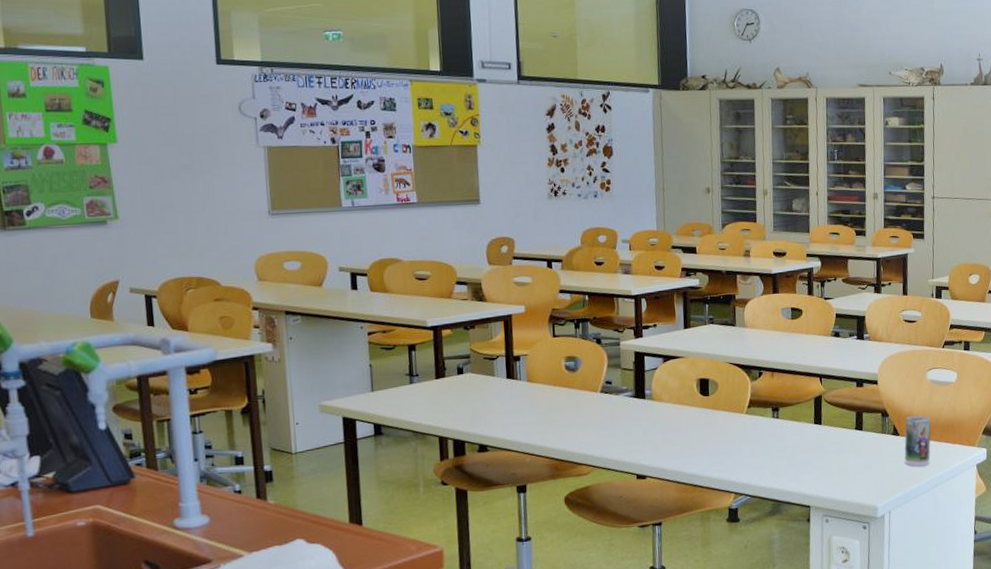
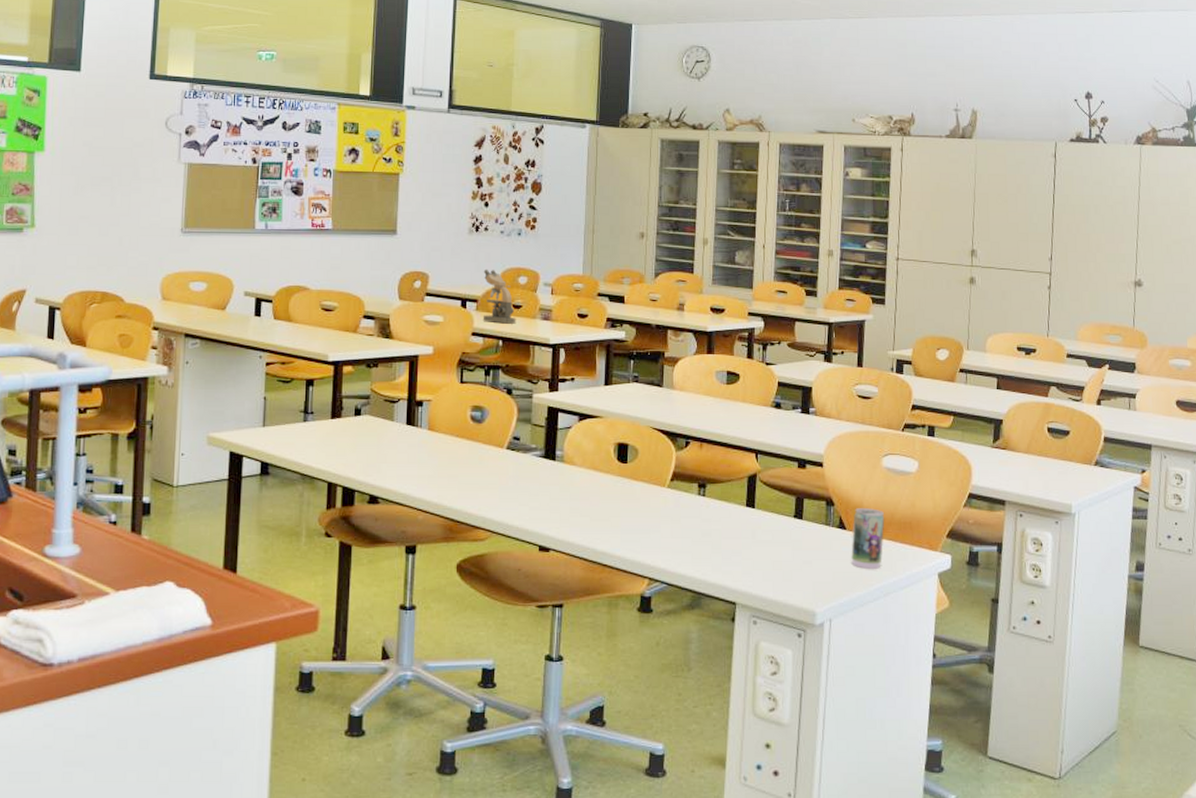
microscope: none [565,230,600,280] -> present [483,269,516,324]

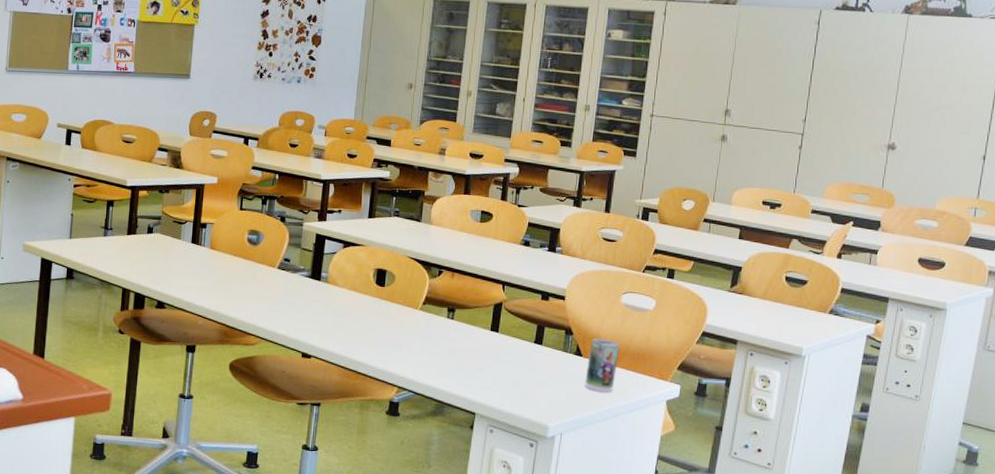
microscope: present [483,269,516,324] -> none [262,111,292,161]

